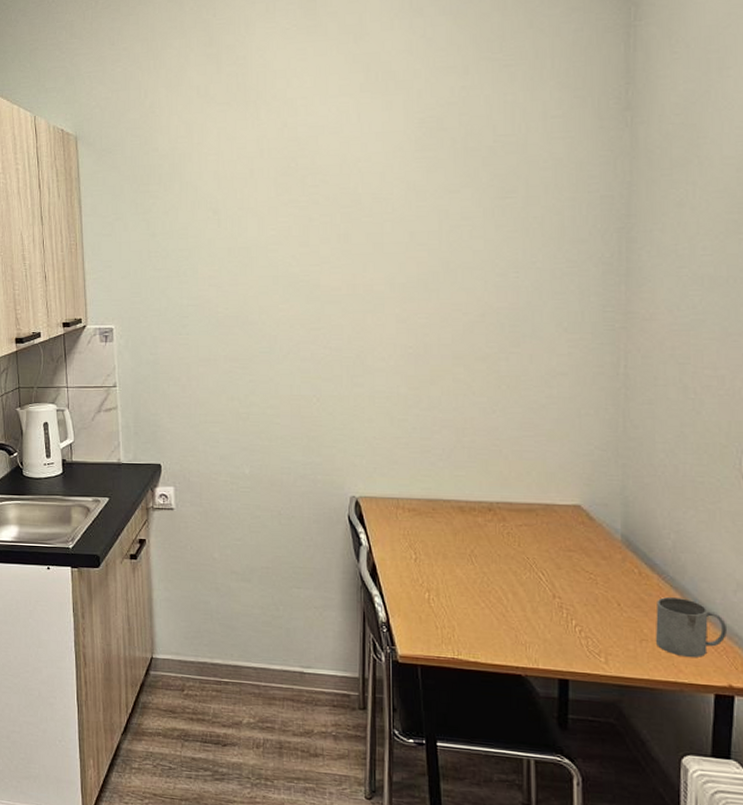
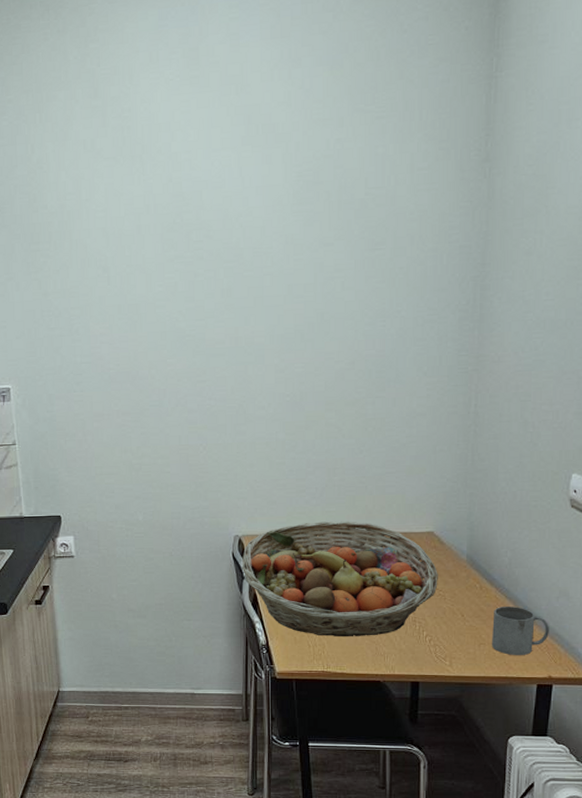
fruit basket: none [359,486,588,621] -> present [242,521,438,636]

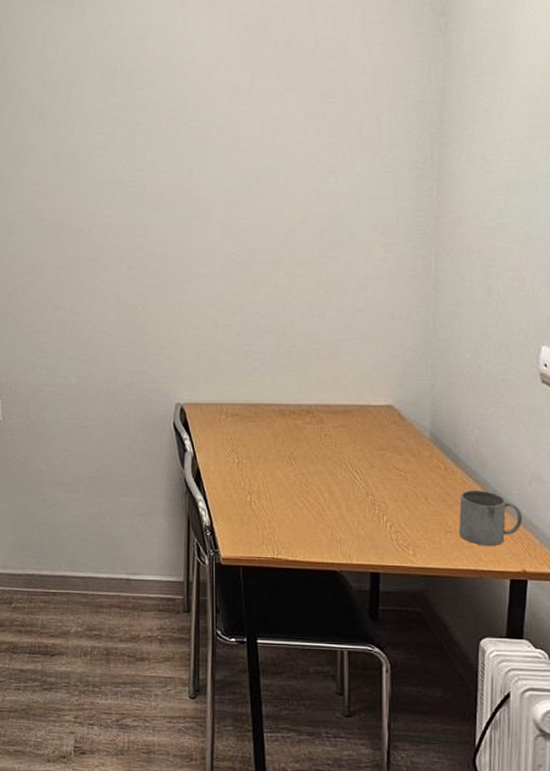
fruit basket: present [242,521,438,636] -> none [184,391,399,520]

